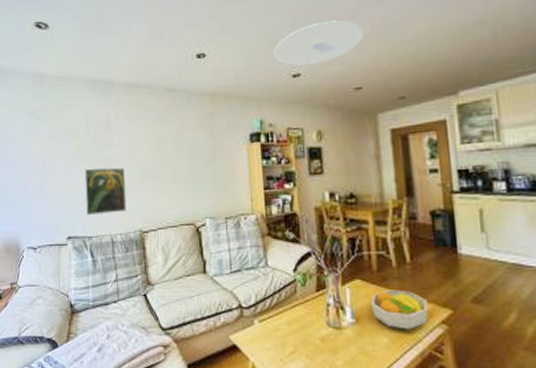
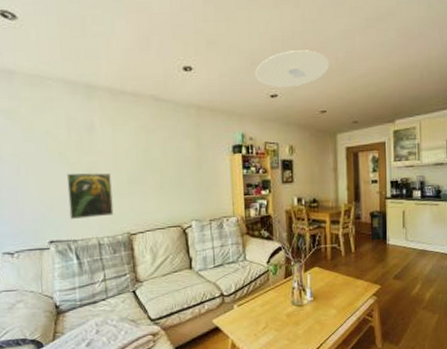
fruit bowl: present [371,289,428,330] -> none [325,273,364,303]

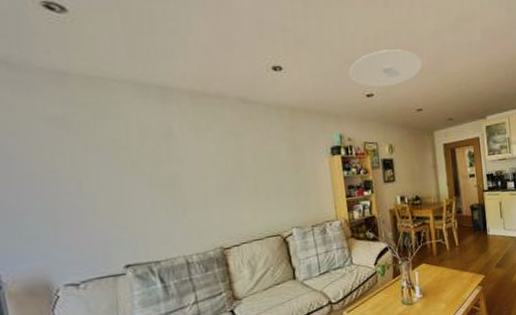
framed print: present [66,172,114,220] -> none [142,183,203,239]

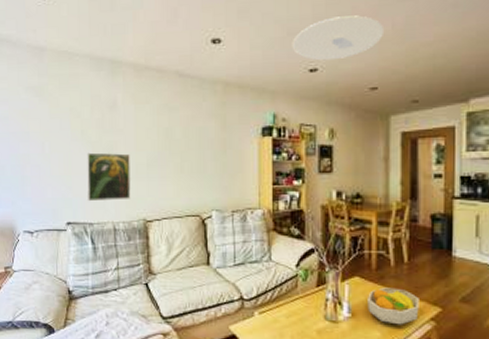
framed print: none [142,183,203,239] -> present [87,152,131,202]
fruit bowl: none [433,266,470,296] -> present [368,287,419,325]

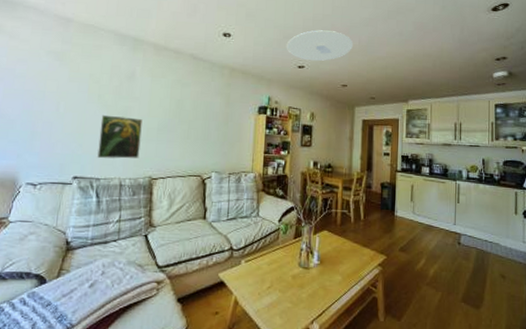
fruit bowl: present [368,287,419,325] -> none [333,239,371,270]

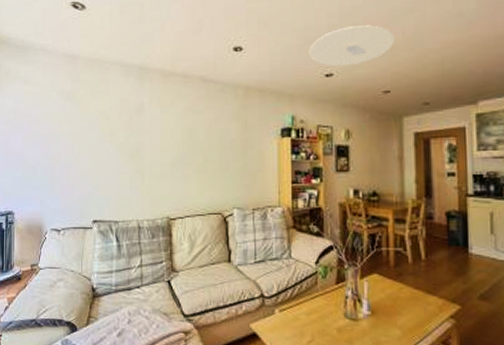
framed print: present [97,114,142,159] -> none [114,153,155,200]

